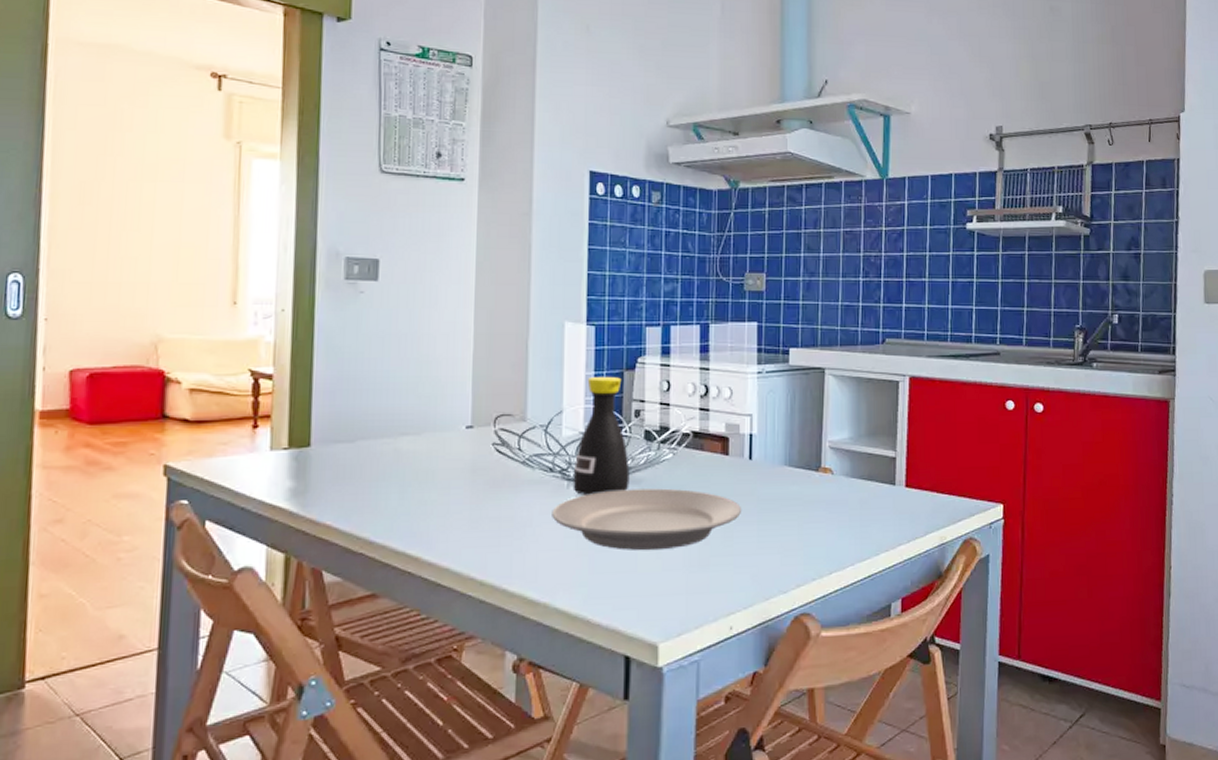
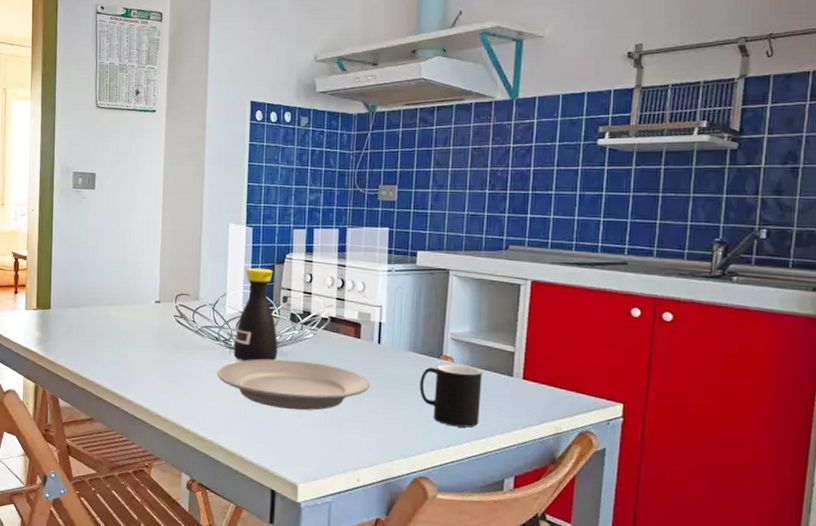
cup: none [797,477,864,549] -> present [419,364,482,428]

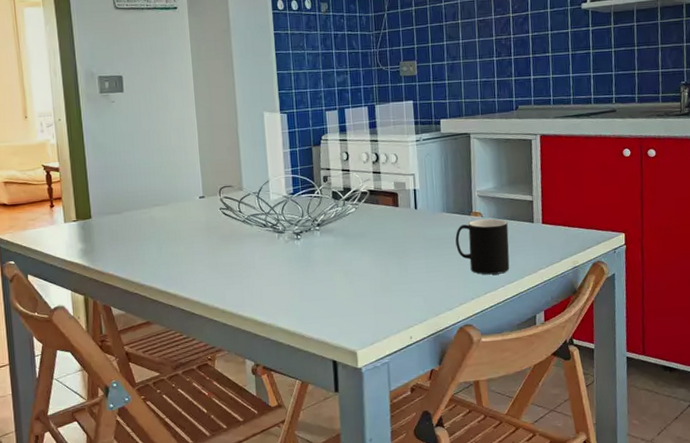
plate: present [217,359,371,410] -> none [268,235,413,283]
bottle: present [233,267,278,362] -> none [281,152,324,244]

